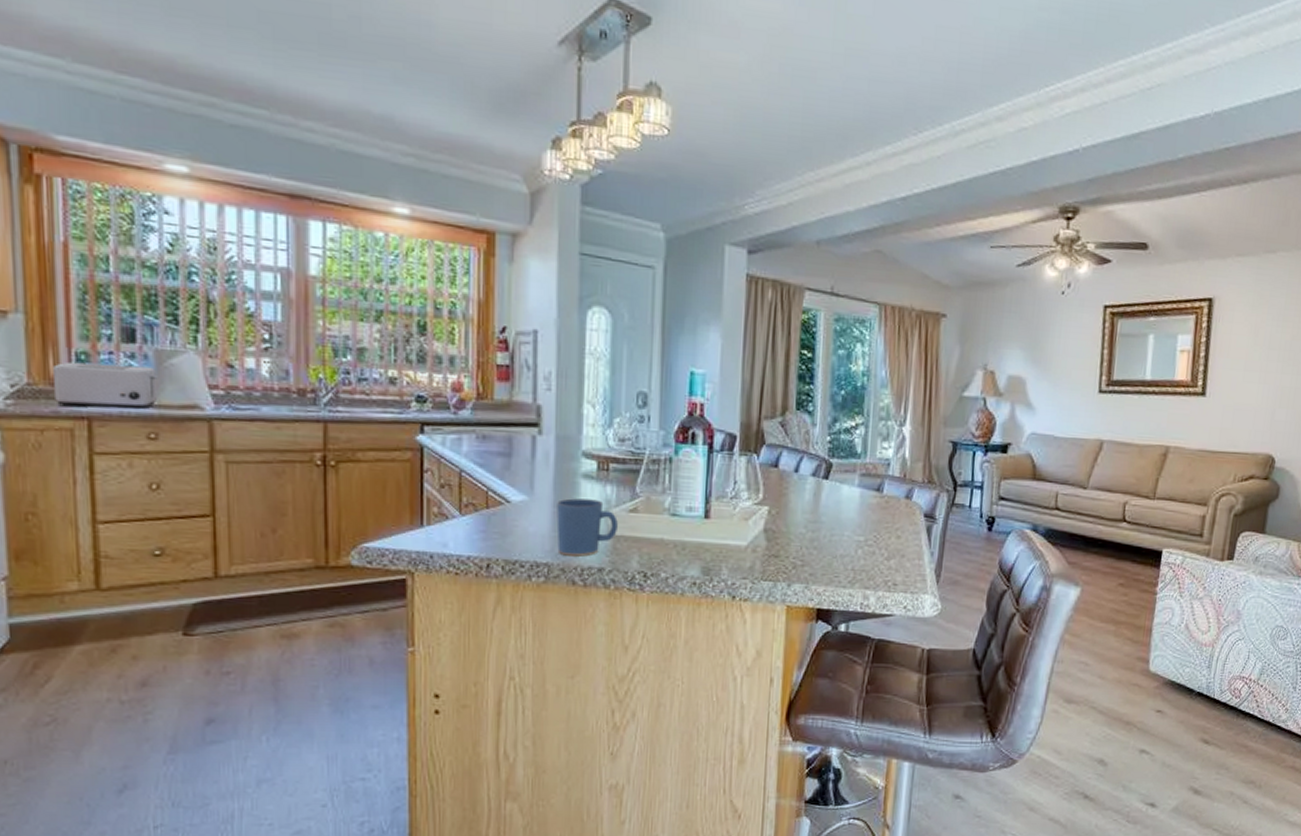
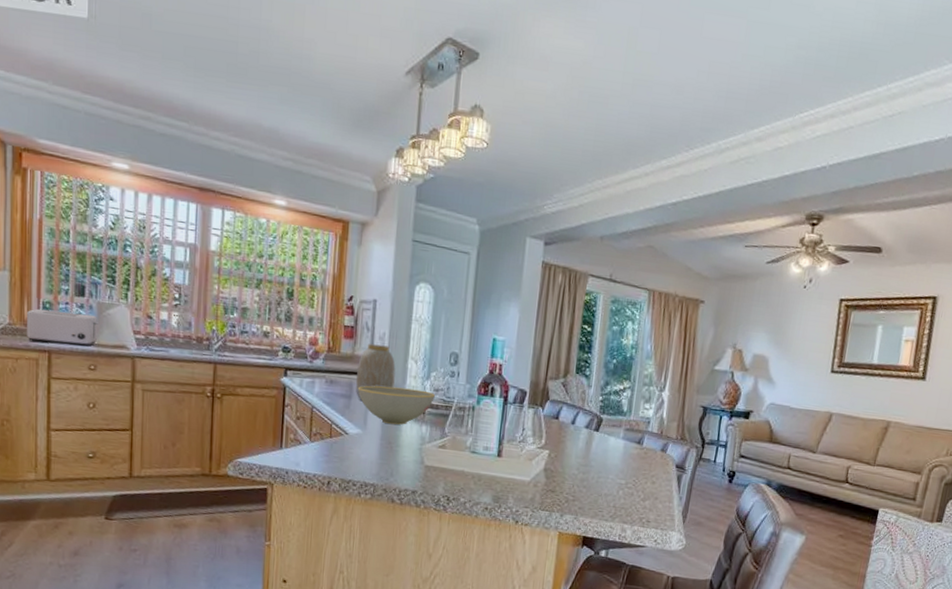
vase: none [516,386,569,458] -> present [355,343,396,400]
bowl: none [519,438,622,487] -> present [357,385,436,425]
mug: present [556,498,618,557] -> none [382,434,430,481]

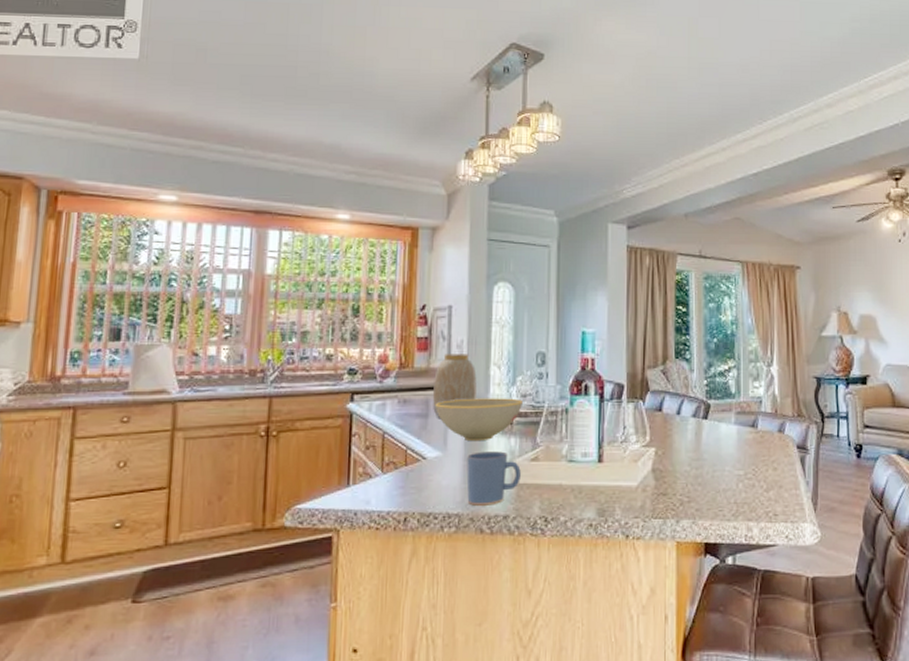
toaster: present [27,308,100,347] -> none [49,360,137,399]
mug: none [382,434,430,481] -> present [466,451,521,506]

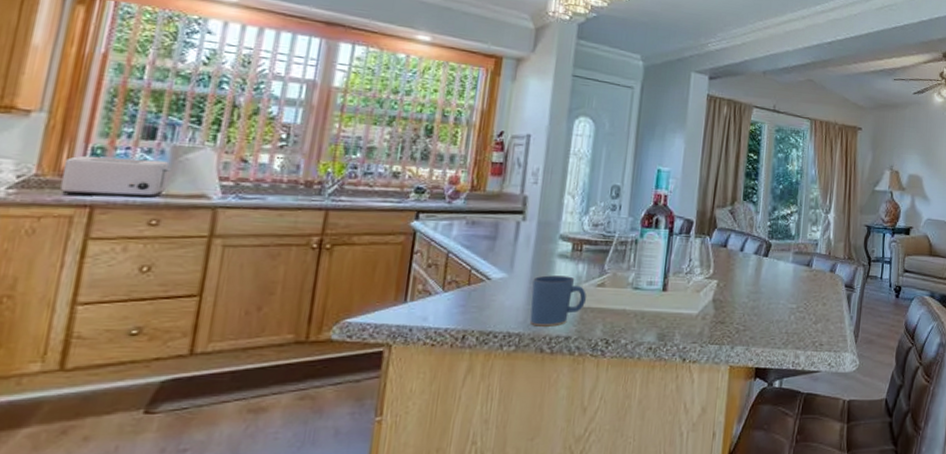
toaster: none [49,360,137,399] -> present [60,155,173,199]
vase: present [432,354,478,418] -> none [502,180,550,241]
bowl: present [434,398,524,442] -> none [504,224,595,266]

